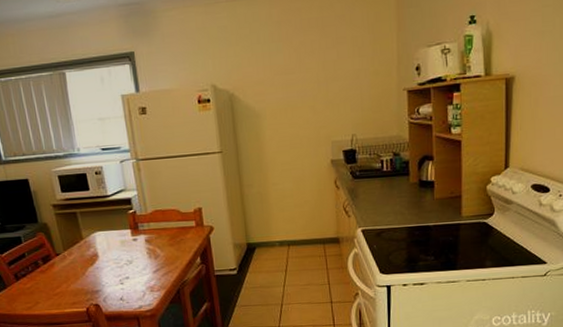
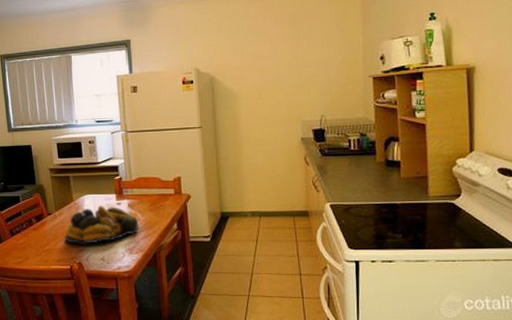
fruit bowl: none [77,242,159,285] -> present [65,205,139,244]

